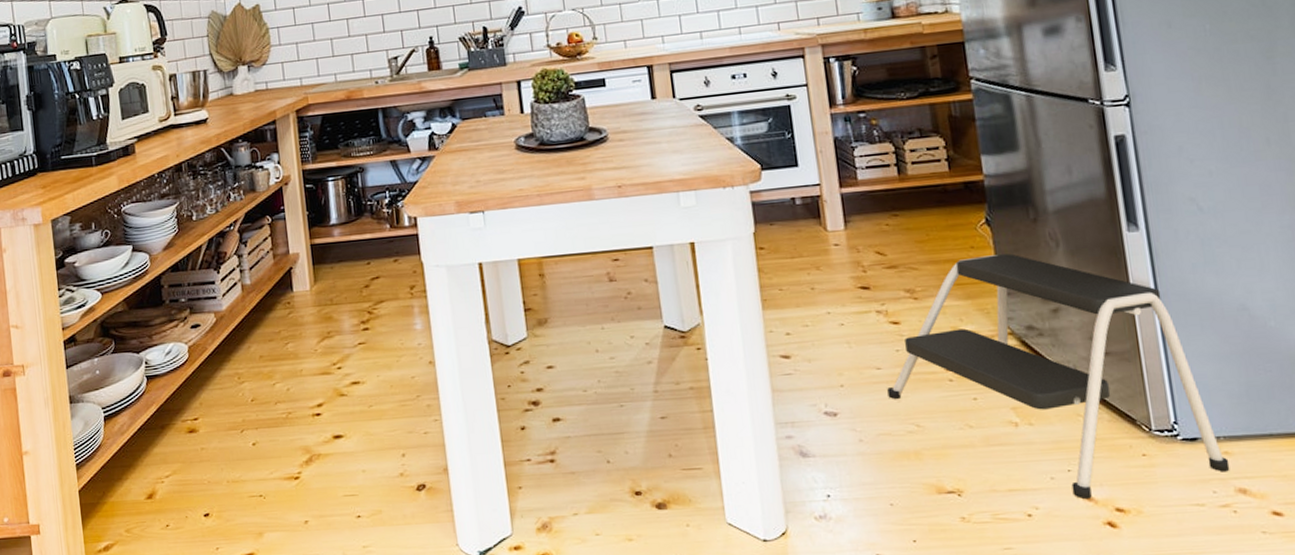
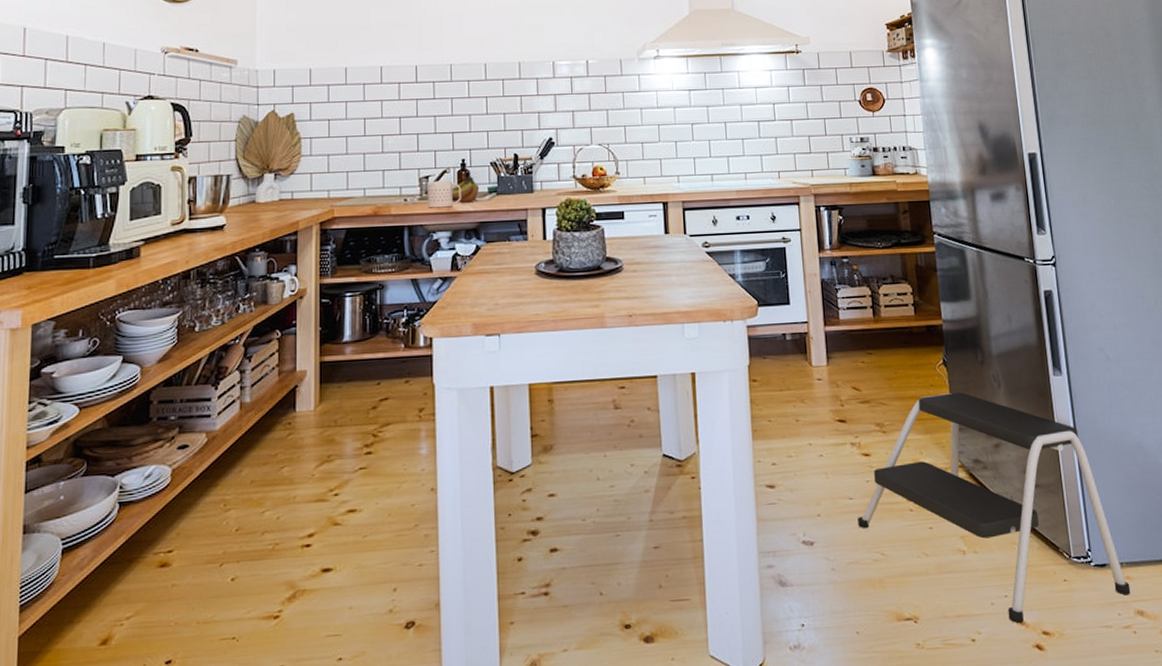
mug: none [396,59,433,89] -> present [427,180,462,208]
fruit: none [422,53,450,83] -> present [451,176,480,204]

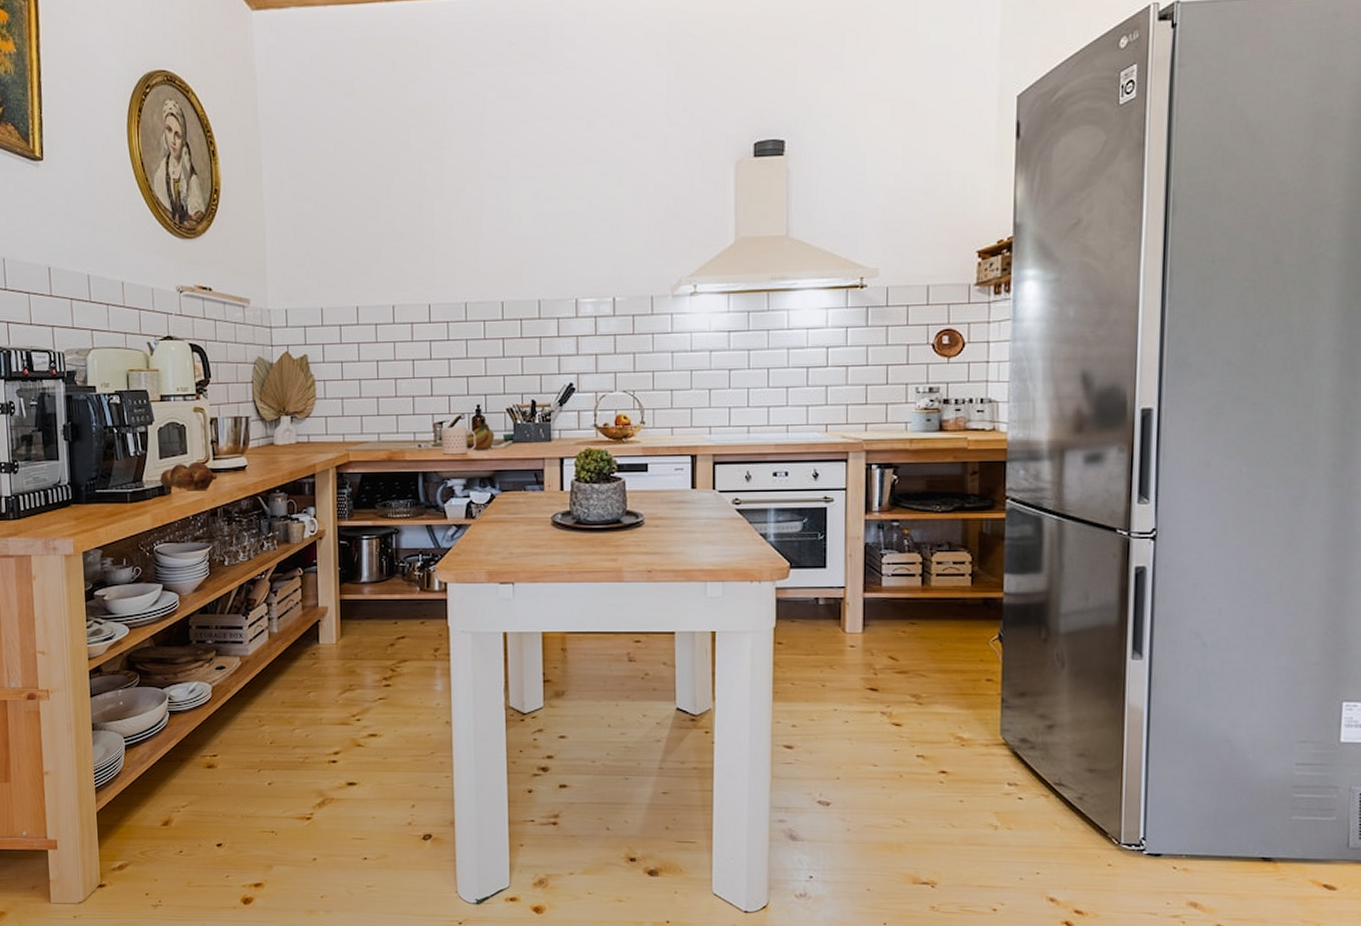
bread loaf: none [129,221,193,253] -> present [160,461,218,491]
step stool: present [857,392,1131,624] -> none [880,670,1187,900]

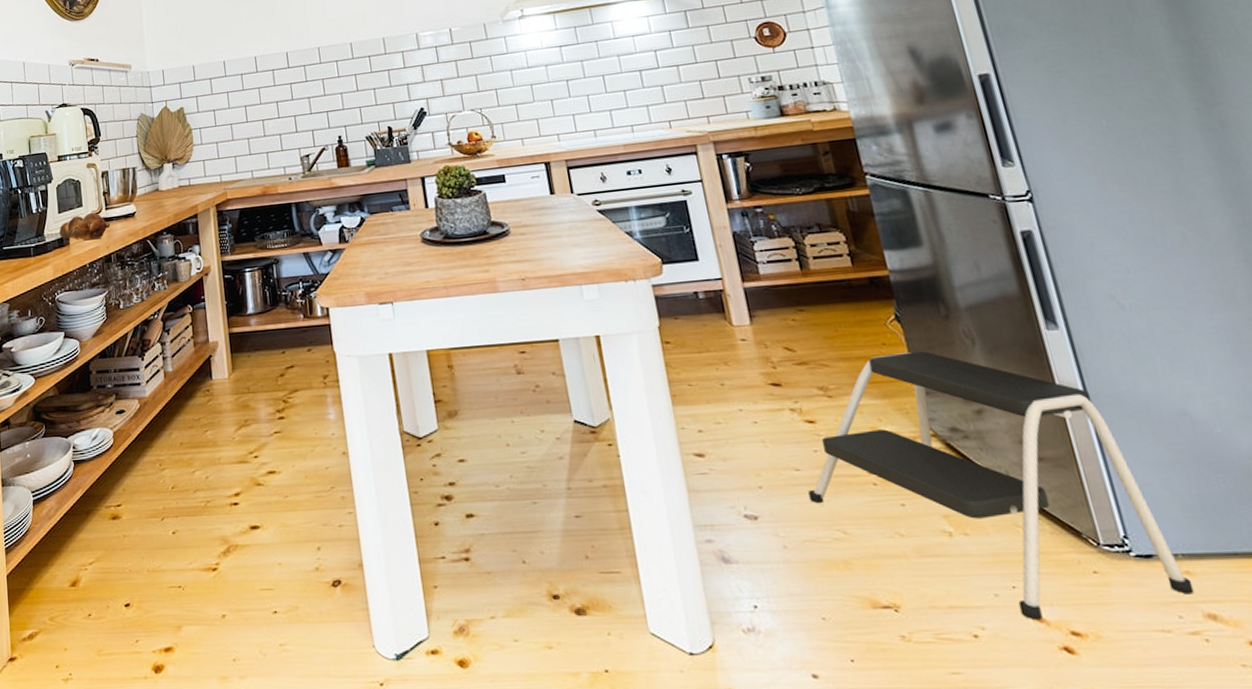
mug: present [441,426,476,455] -> none [308,157,342,185]
fruit: present [466,423,495,452] -> none [332,152,358,179]
step stool: none [880,670,1187,900] -> present [808,351,1195,621]

